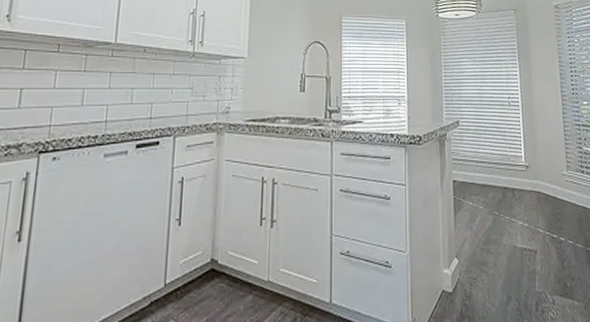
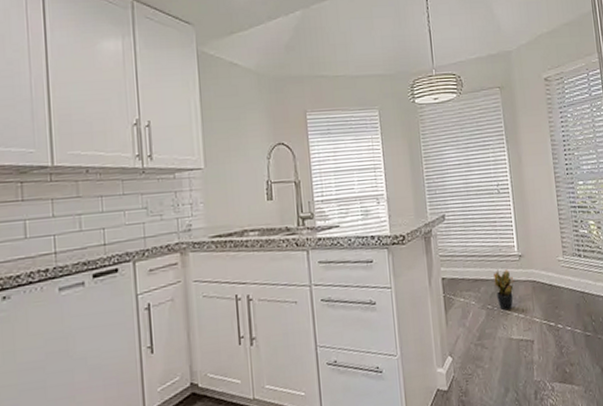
potted plant: none [501,177,521,218] -> present [493,268,515,311]

